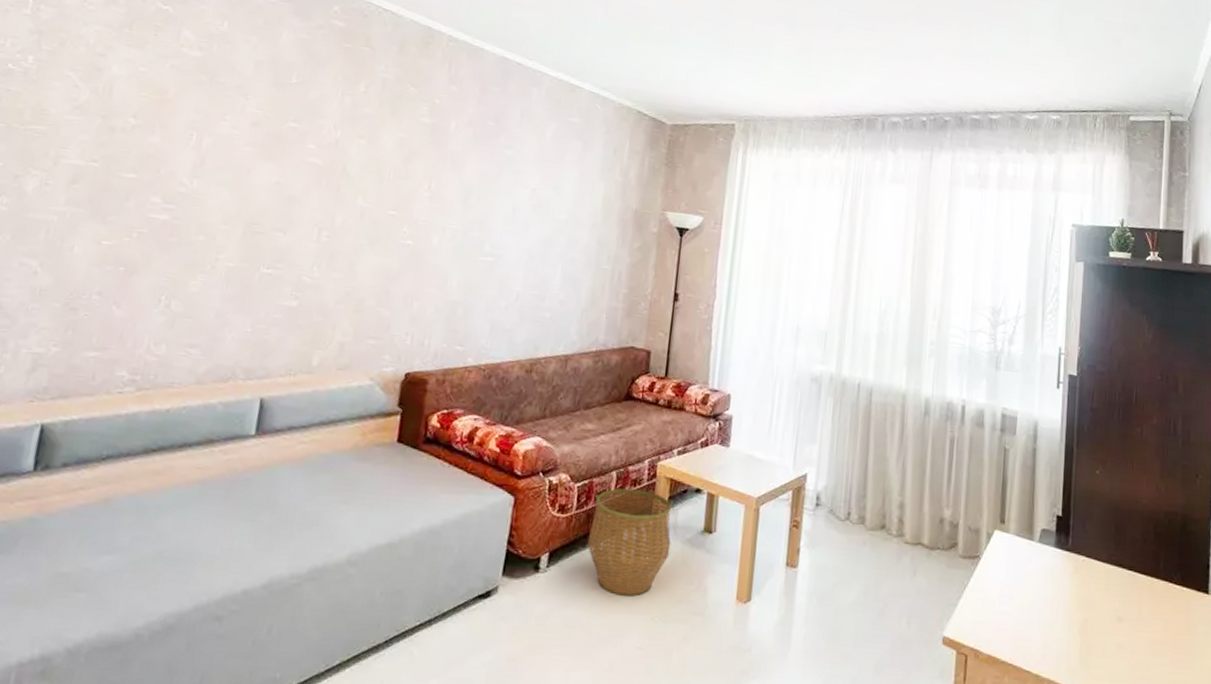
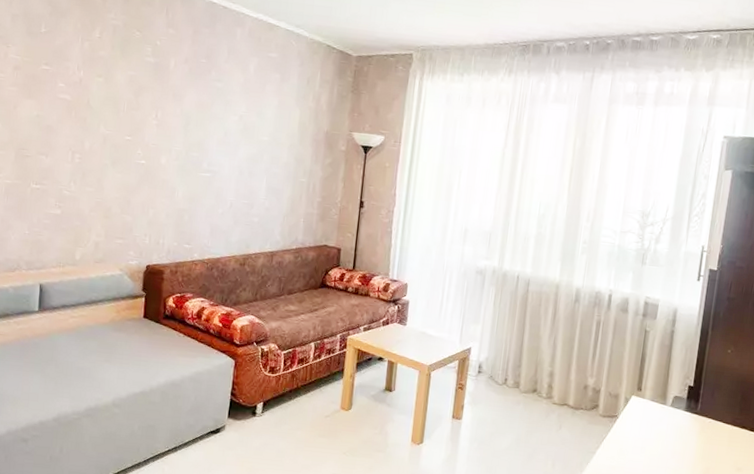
basket: present [587,488,673,597] -> none [292,355,360,437]

